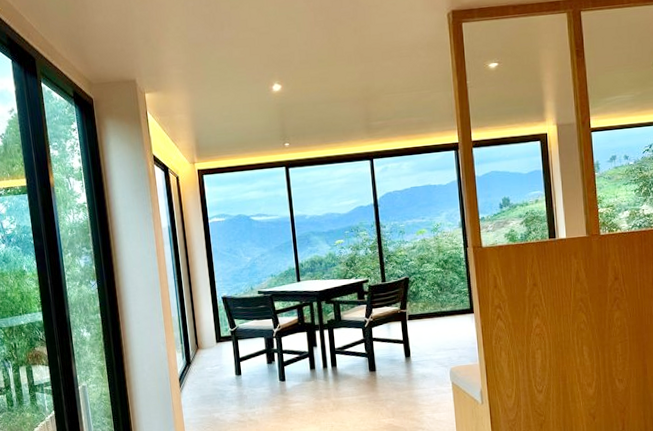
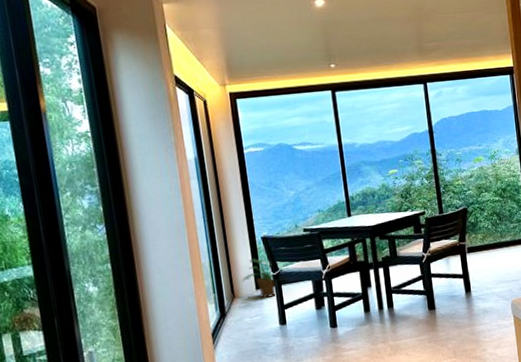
potted plant: none [204,316,233,351] -> present [241,259,276,298]

